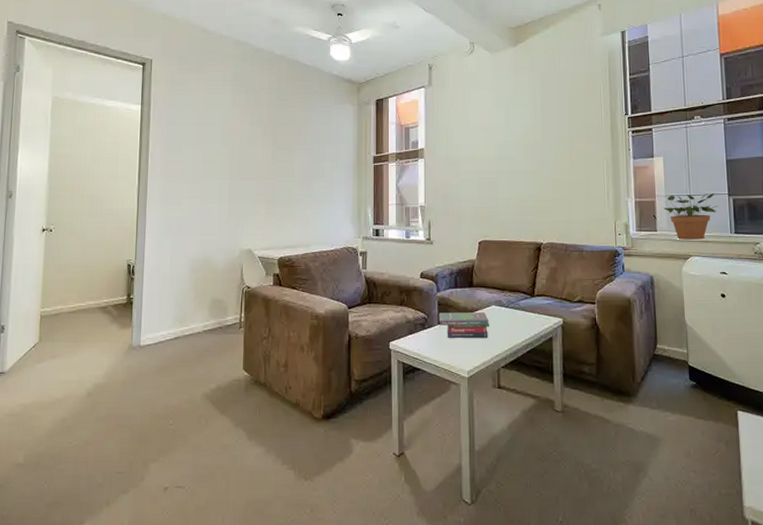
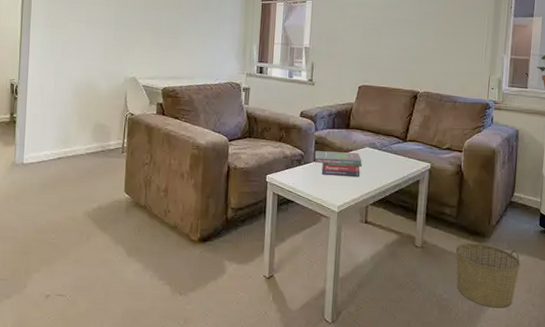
basket: none [599,403,674,477] -> present [455,242,521,308]

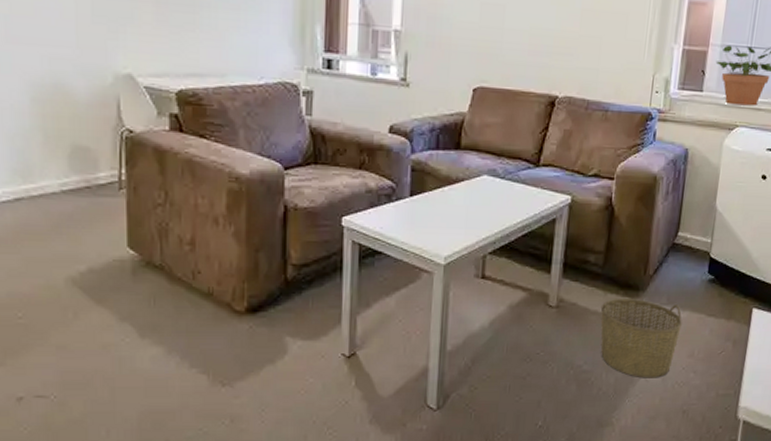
books: present [314,151,362,177] -> none [410,181,478,216]

